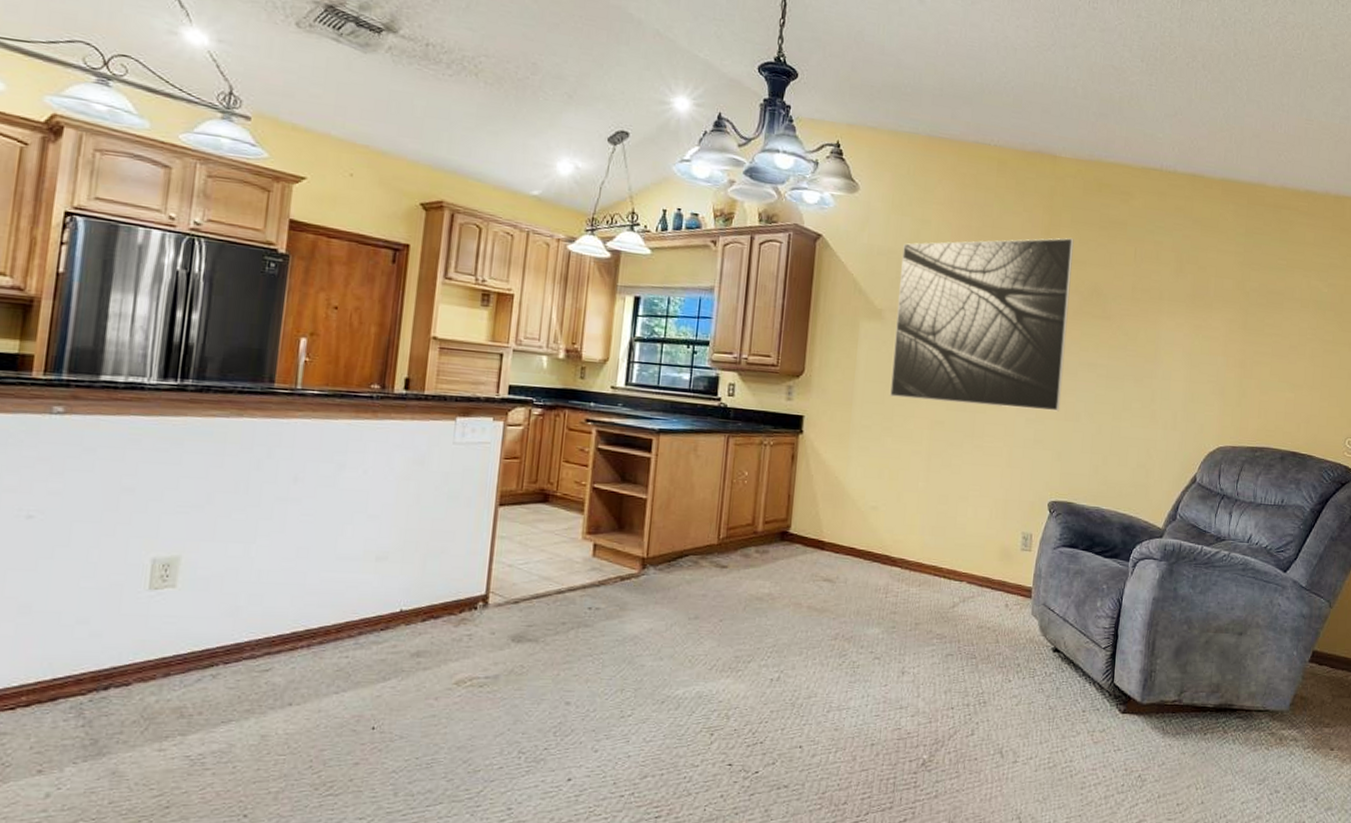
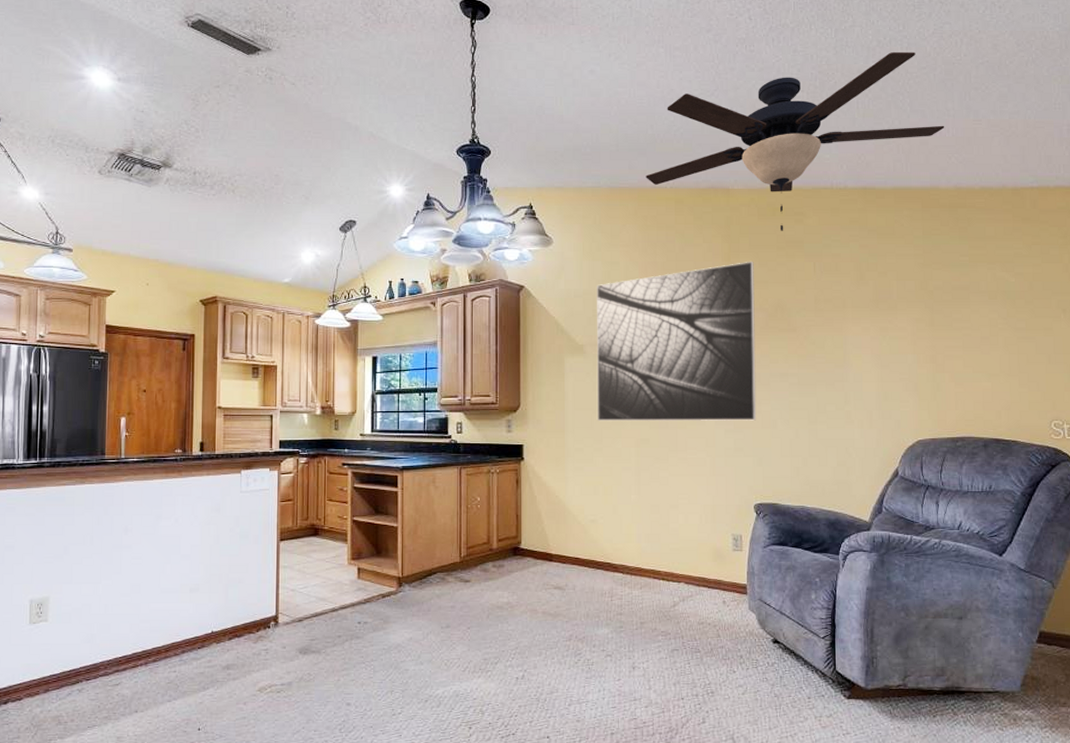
ceiling fan: none [969,34,1278,210] -> present [646,51,945,231]

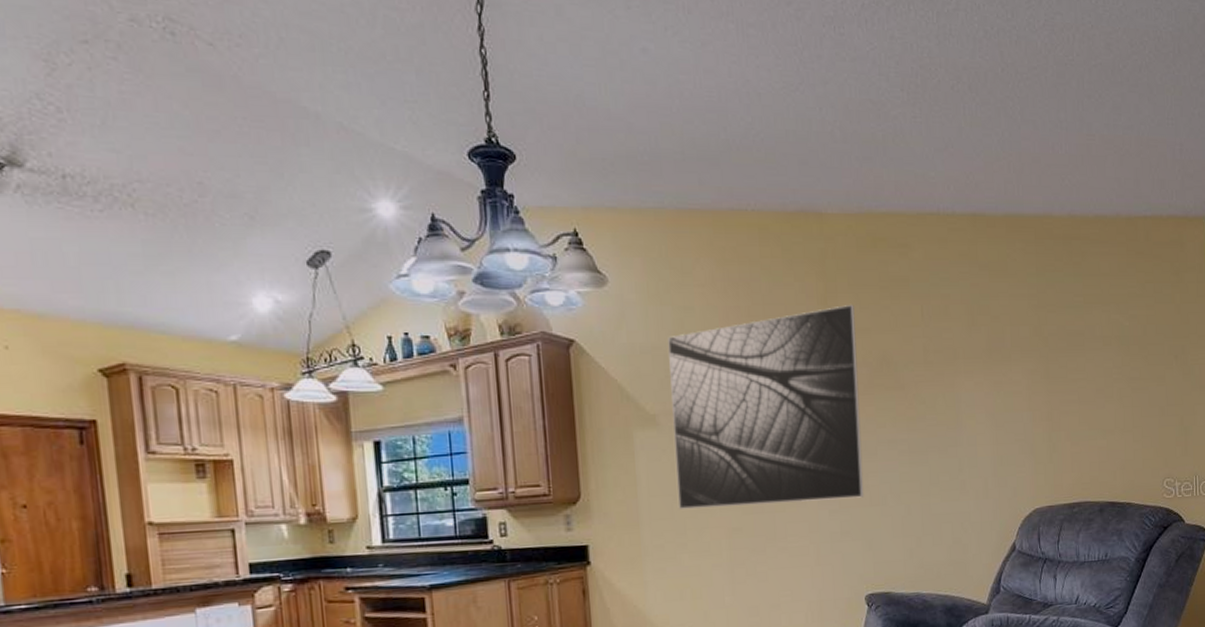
ceiling fan: present [646,51,945,231] -> none [720,45,1058,267]

